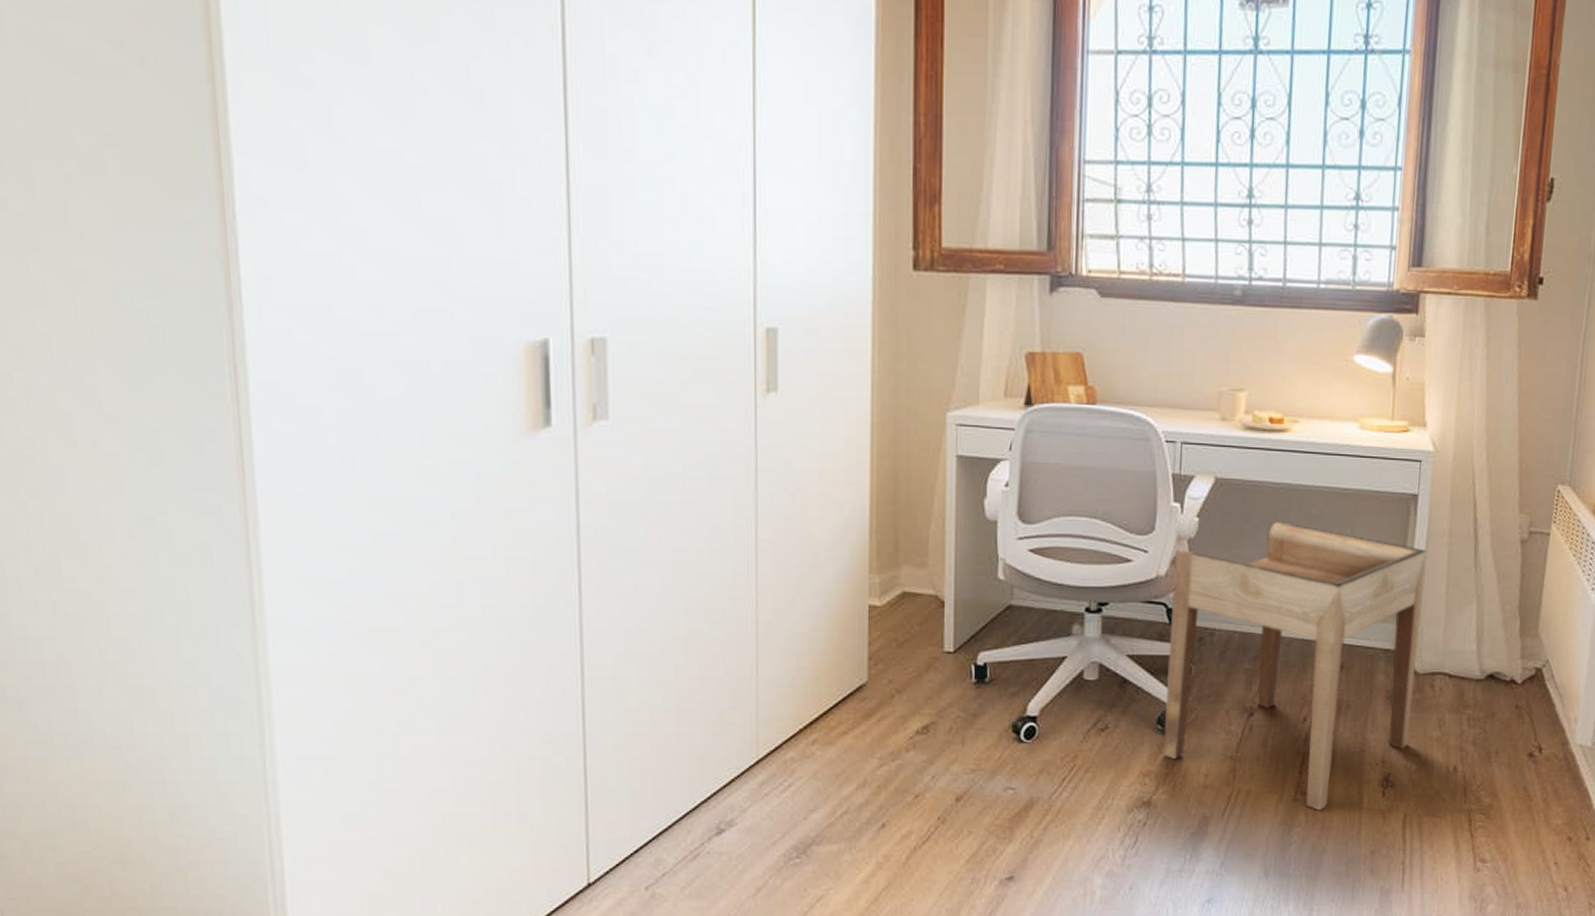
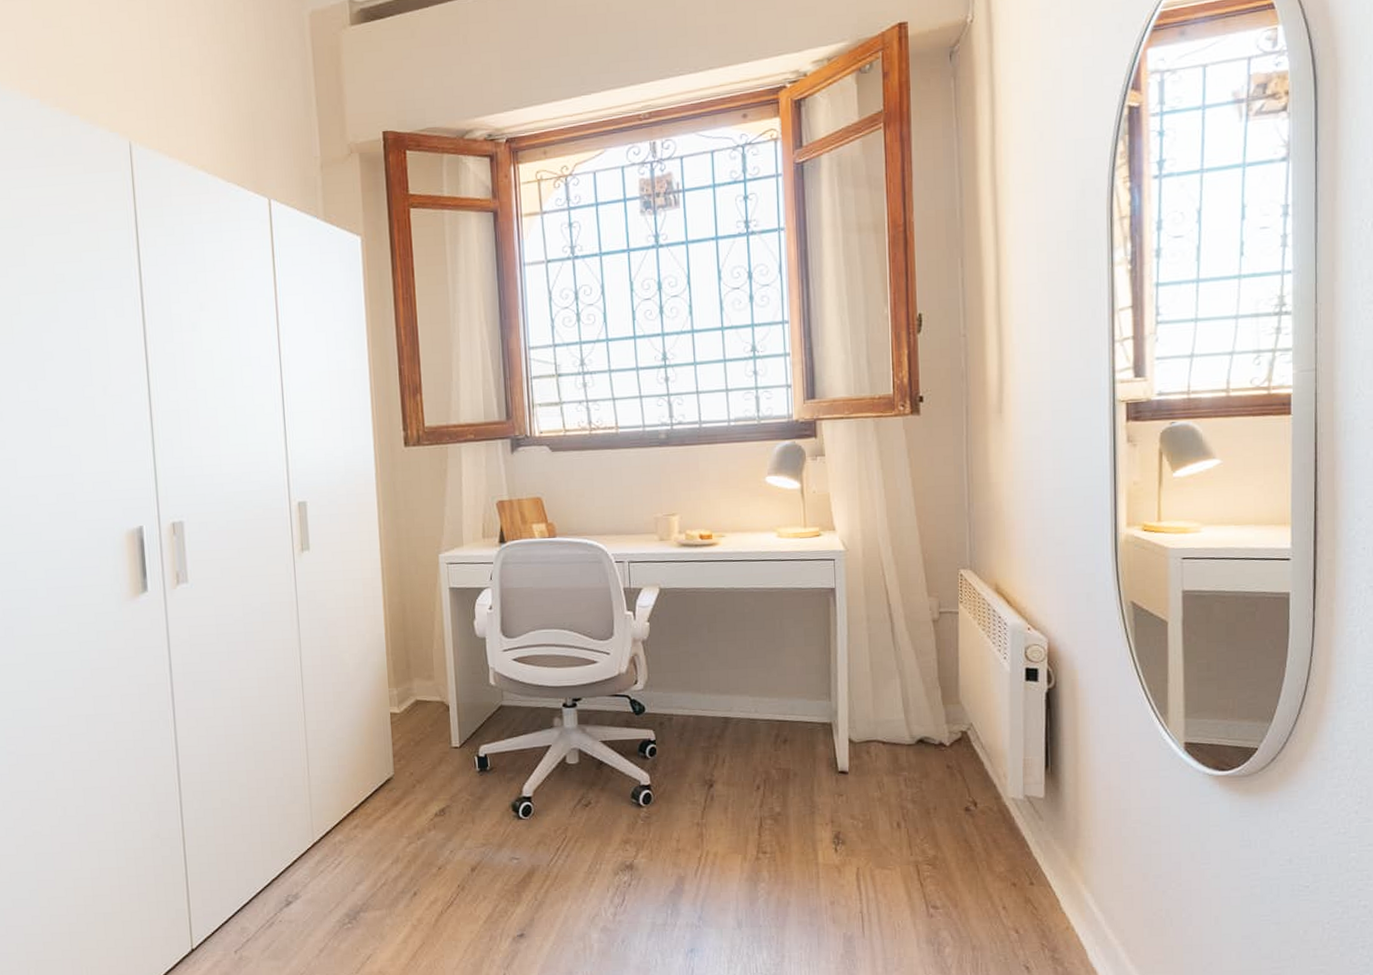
side table: present [1163,522,1427,811] -> none [632,621,853,868]

